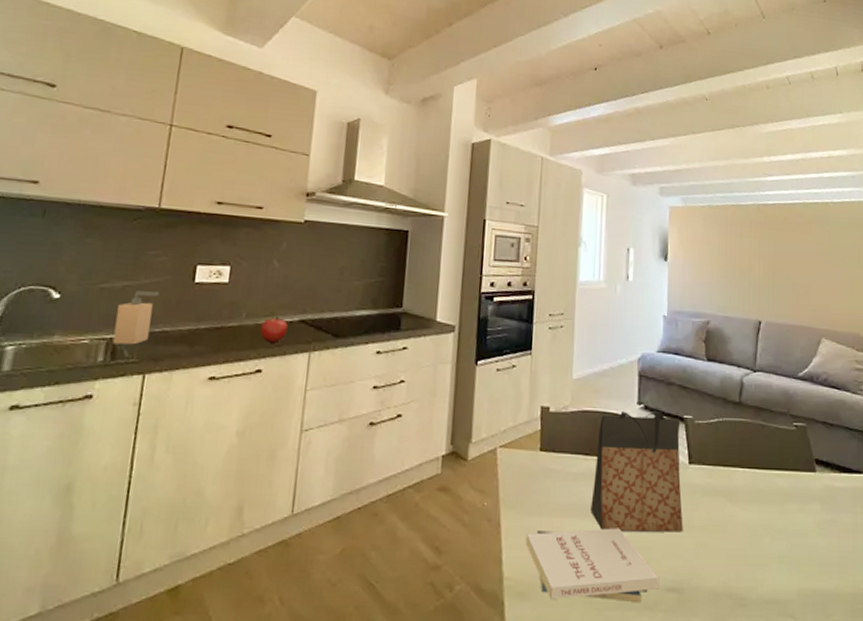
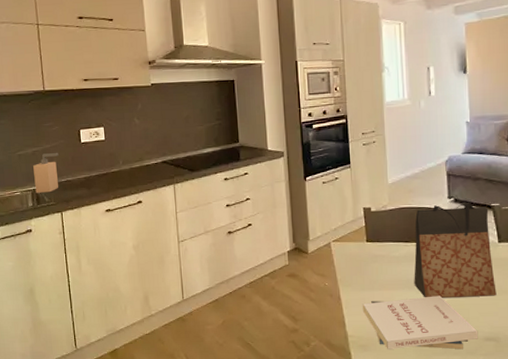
fruit: present [260,316,288,343] -> none [135,160,155,181]

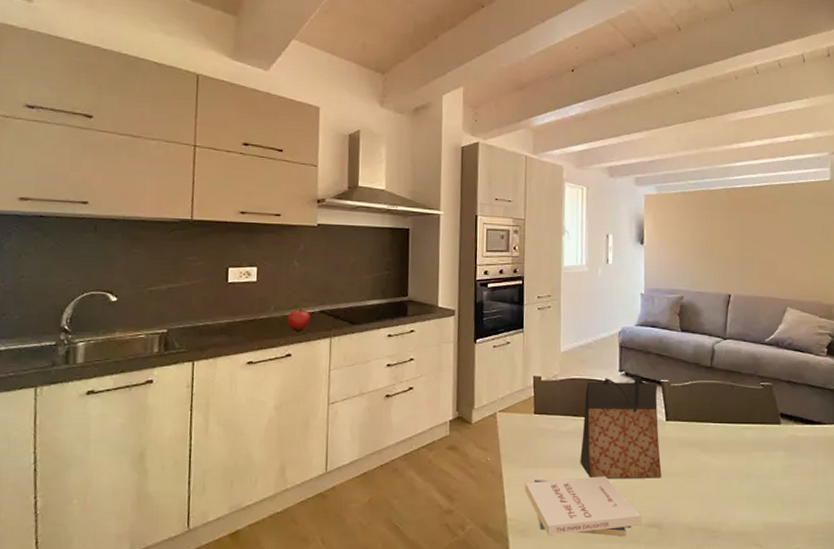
soap dispenser: present [33,153,59,193] -> none [164,292,199,338]
fruit: none [135,160,155,181] -> present [287,308,310,331]

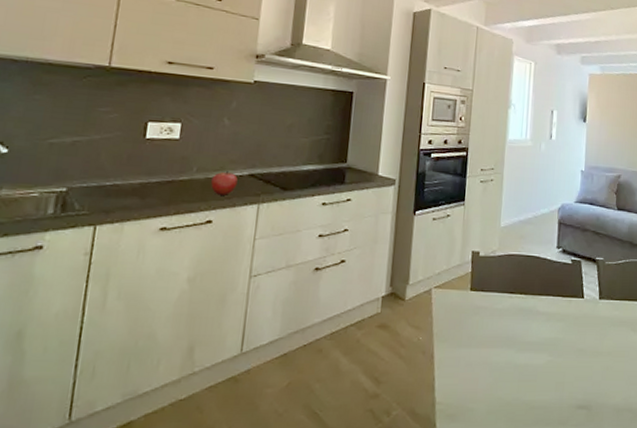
books: present [524,476,642,537] -> none [455,356,572,420]
bag: present [580,376,662,478] -> none [514,253,593,359]

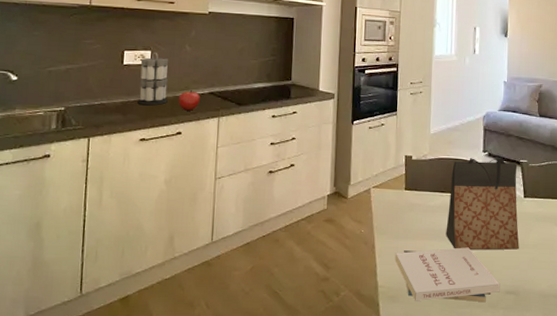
spice rack: none [160,124,203,189] -> present [137,52,169,106]
books: none [455,356,572,420] -> present [394,247,501,303]
bag: none [514,253,593,359] -> present [446,156,519,250]

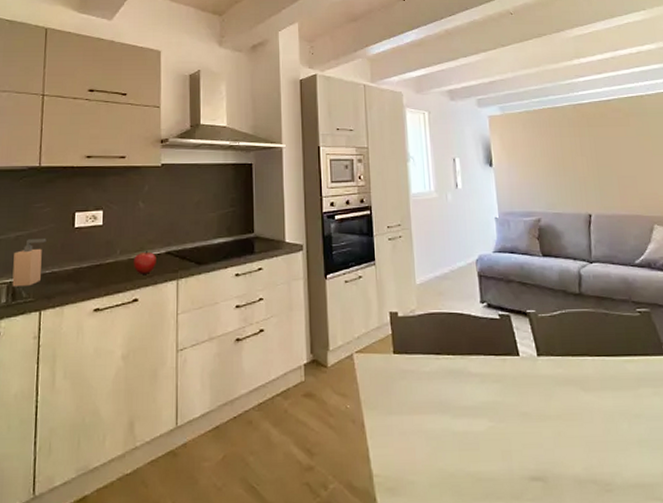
soap dispenser: none [62,72,96,115] -> present [12,239,47,287]
spice rack: present [137,52,169,106] -> none [90,211,122,271]
books: present [394,247,501,303] -> none [389,422,523,493]
bag: present [446,156,519,250] -> none [446,307,540,425]

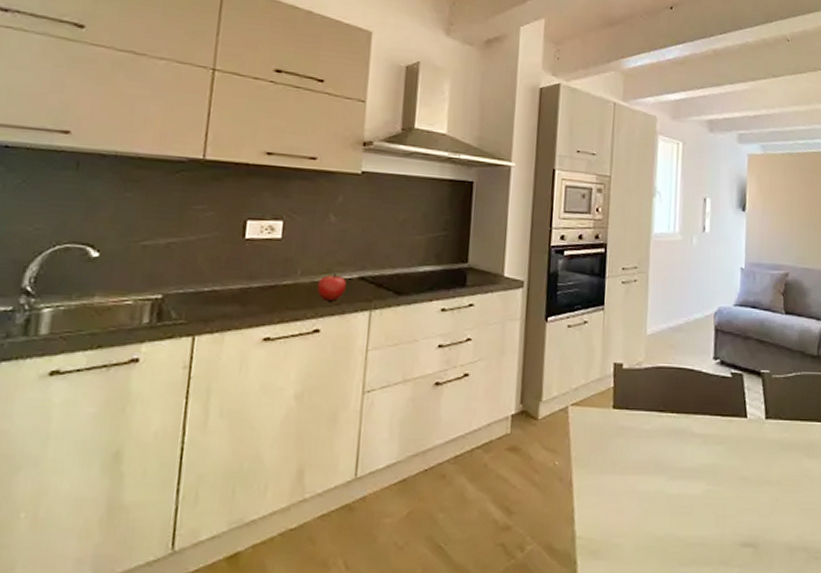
soap dispenser: present [12,239,47,287] -> none [158,248,208,306]

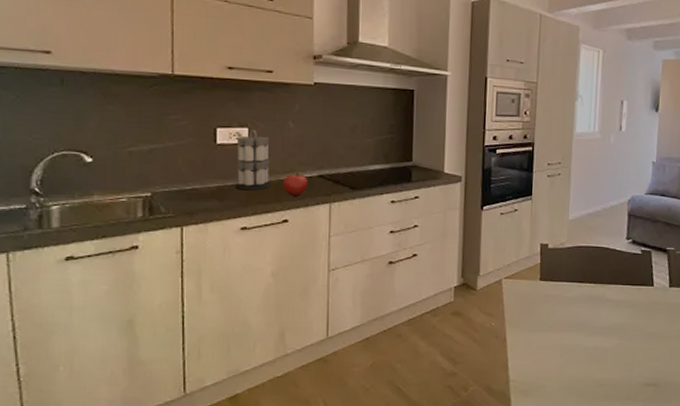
spice rack: none [262,222,307,294] -> present [235,129,271,191]

